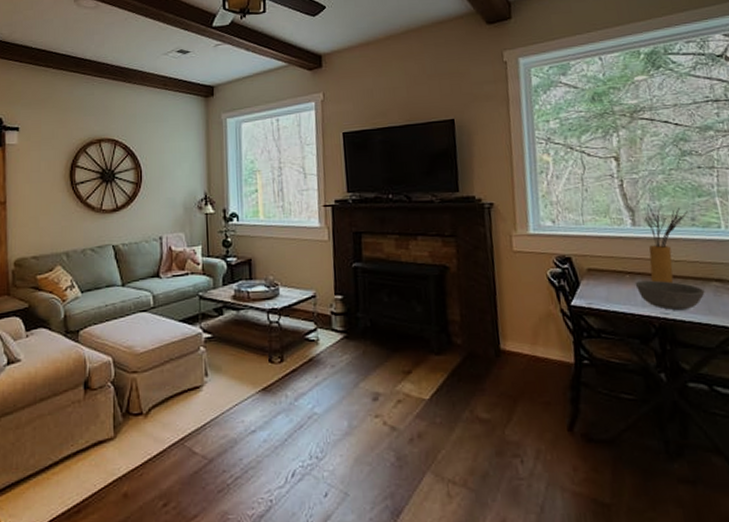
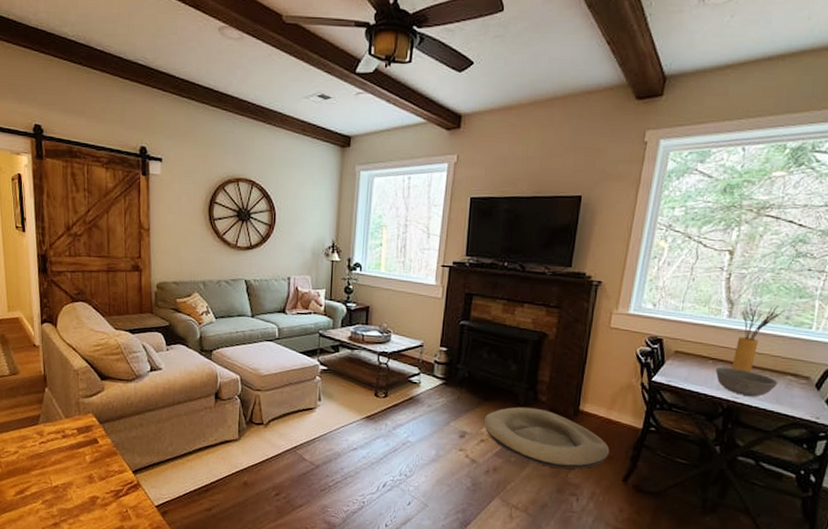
dog bed: none [396,353,546,425] -> present [483,406,610,469]

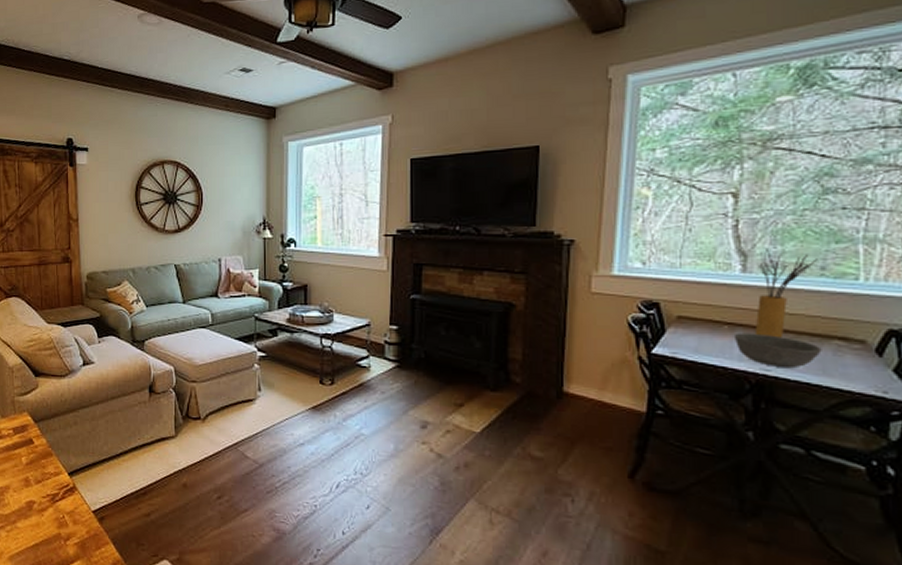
dog bed: present [483,406,610,469] -> none [447,390,607,464]

